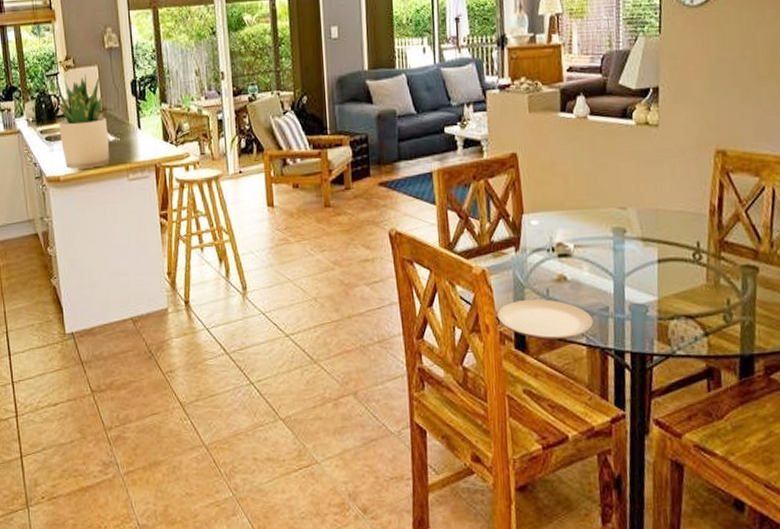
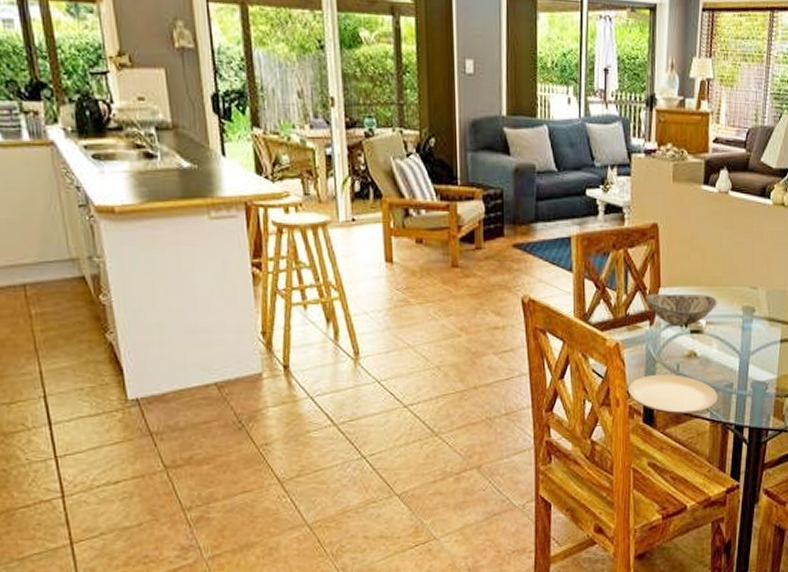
planter: present [56,72,109,169] -> none [106,77,183,200]
decorative bowl: none [508,218,585,251] -> present [644,293,718,327]

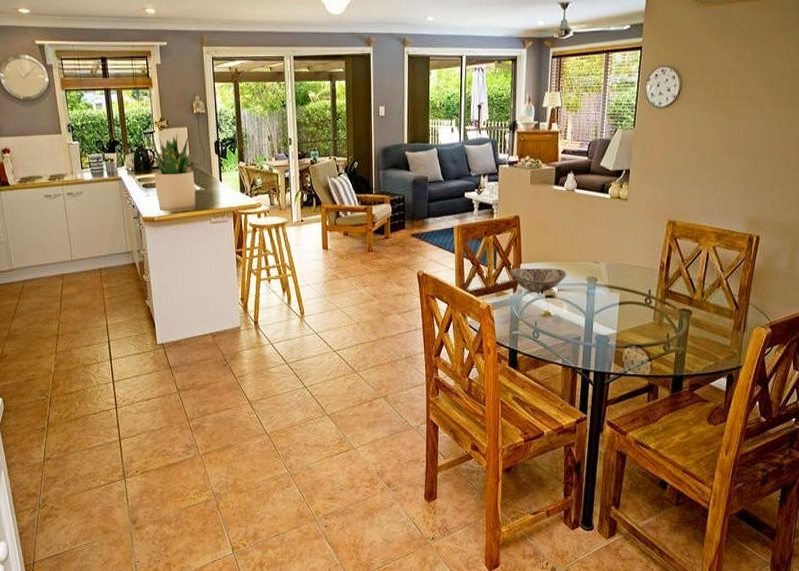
planter: none [106,77,183,200] -> present [152,133,195,212]
plate: present [627,373,718,415] -> none [496,329,568,361]

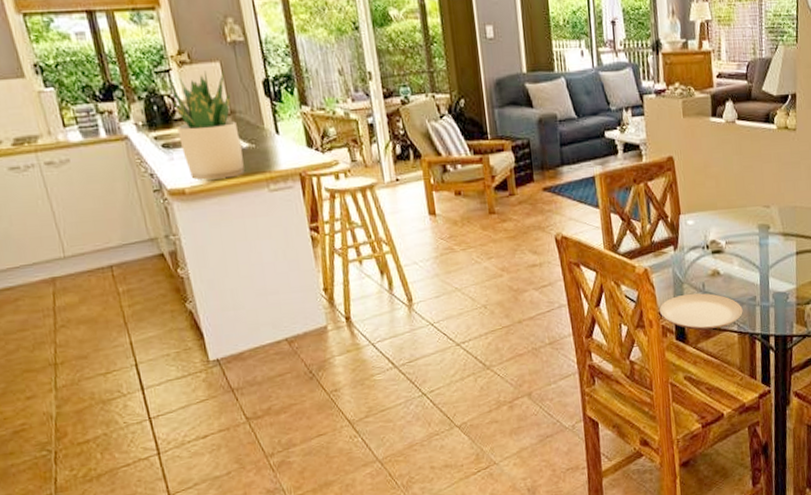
plate: none [496,329,568,361] -> present [659,293,743,331]
decorative bowl: present [509,268,567,293] -> none [667,217,735,249]

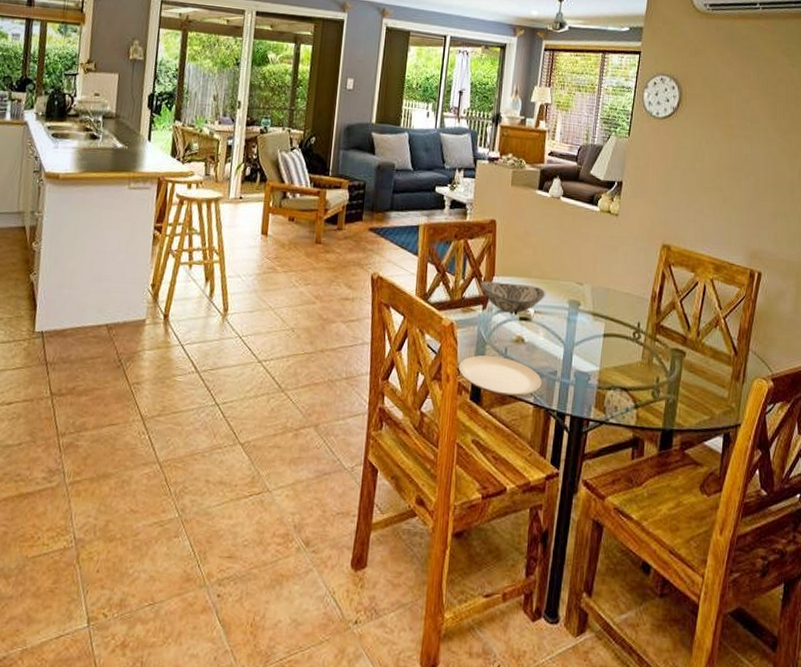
planter: present [170,69,245,180] -> none [66,79,121,171]
decorative bowl: none [667,217,735,249] -> present [479,280,546,313]

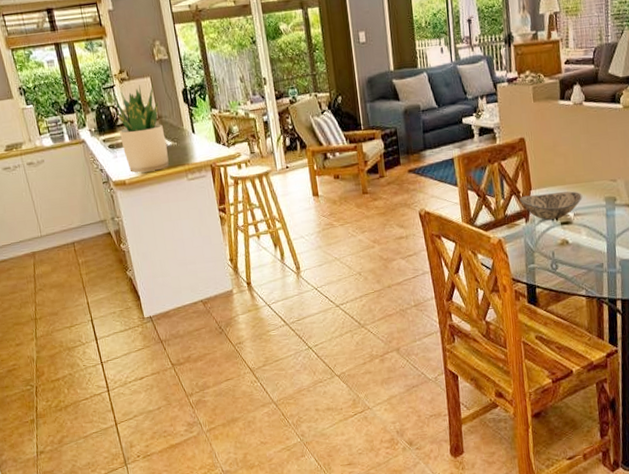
planter: none [66,79,121,171] -> present [114,83,169,173]
plate: present [458,355,542,397] -> none [512,261,591,295]

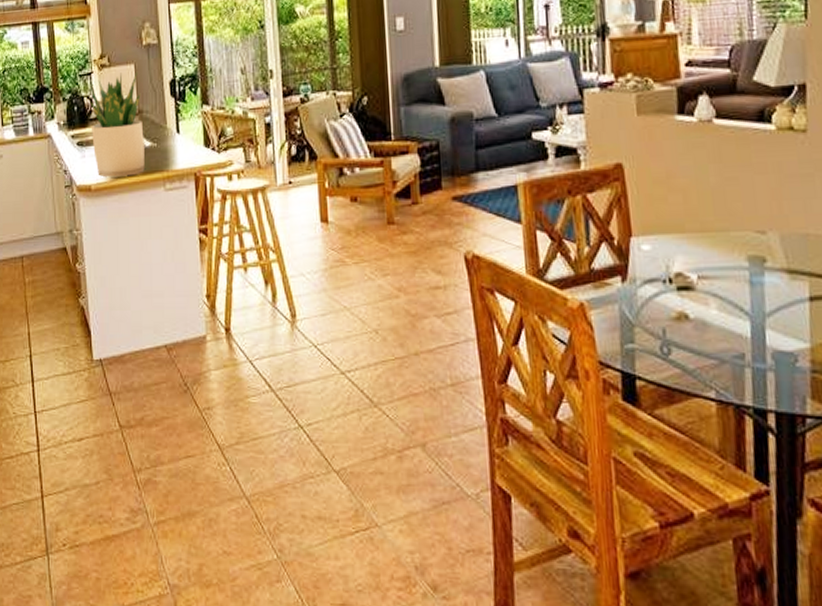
decorative bowl: present [519,191,583,220] -> none [612,243,712,282]

